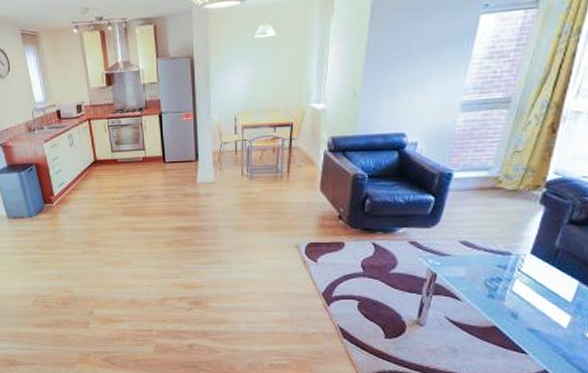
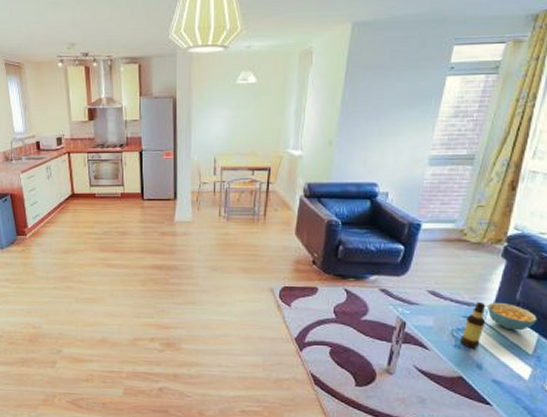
bottle: none [495,250,522,298] -> present [460,301,486,349]
cereal bowl: none [524,250,578,278] -> present [488,302,537,331]

